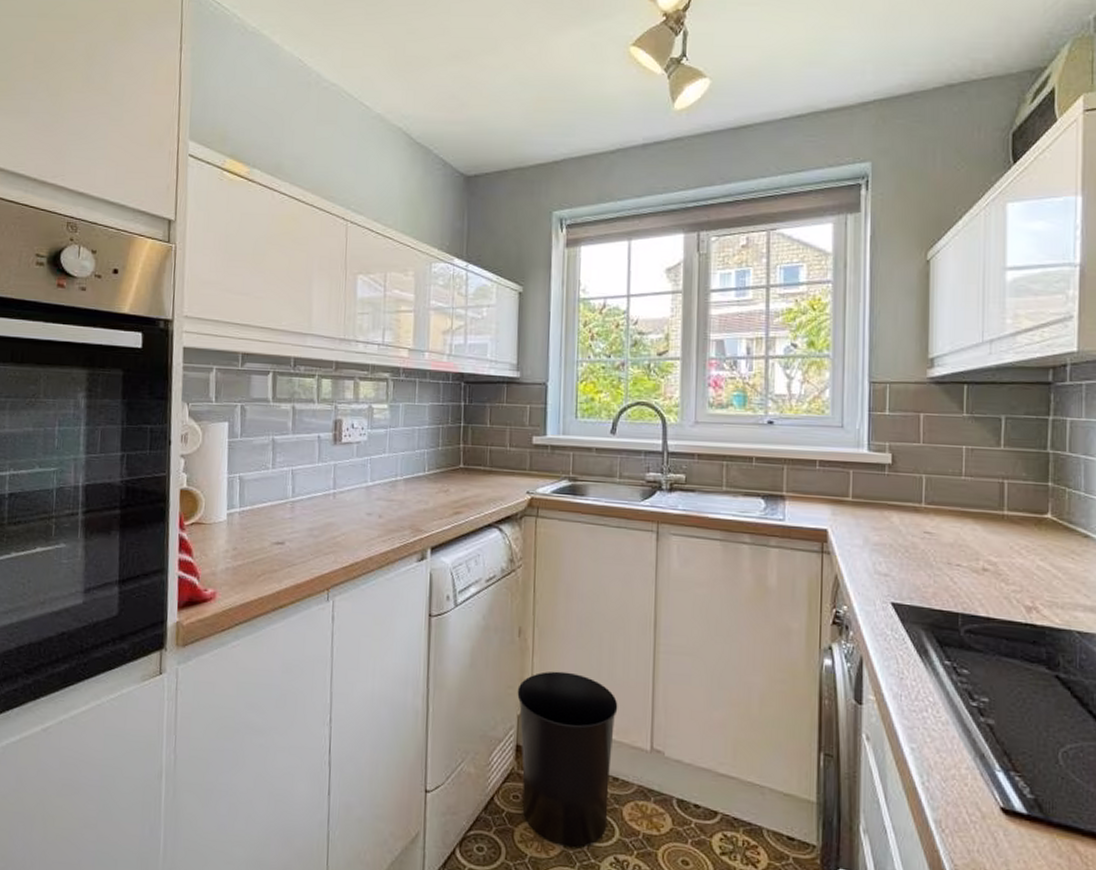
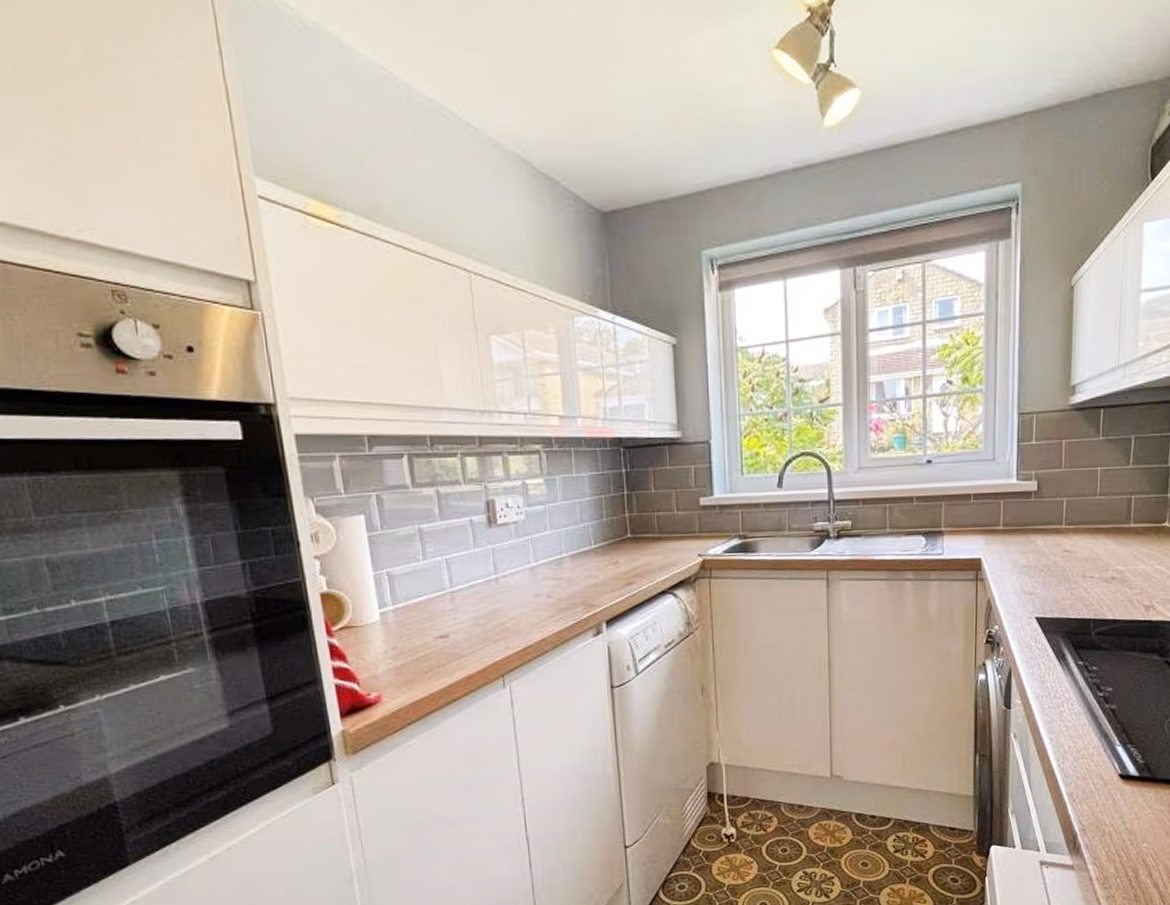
waste bin: present [517,671,618,847] -> none [704,720,799,871]

